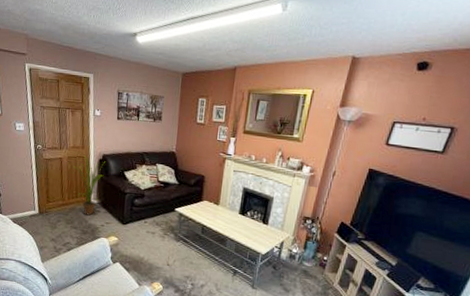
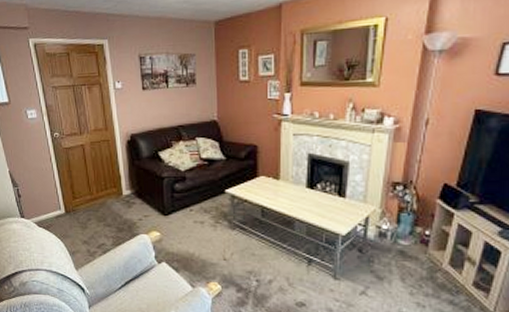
house plant: present [74,154,106,216] -> none [98,137,136,209]

